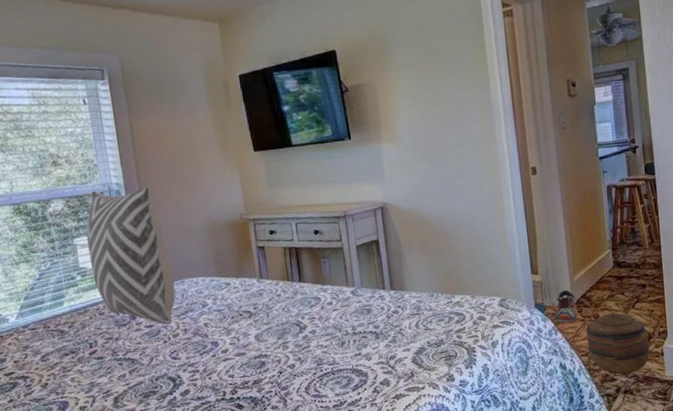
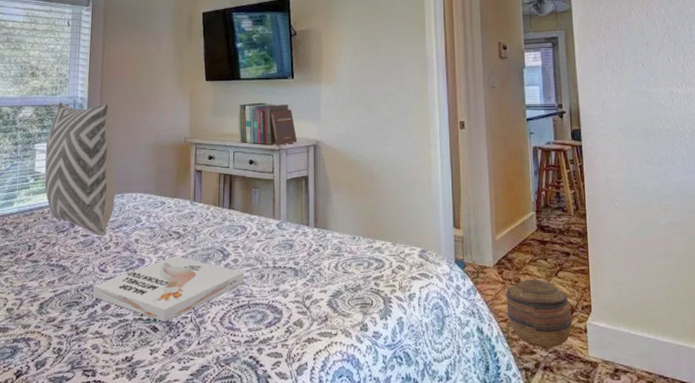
book: none [167,334,326,399] -> present [92,256,245,323]
books: none [294,168,363,214] -> present [237,102,298,145]
shoe: present [555,289,577,323] -> none [475,248,498,283]

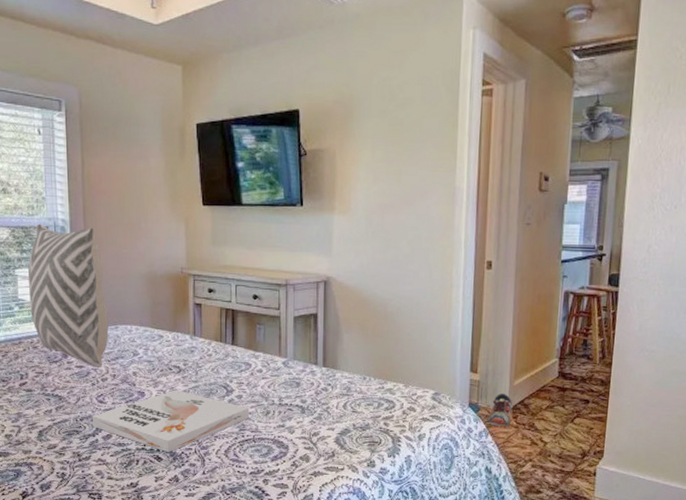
books: present [237,102,298,145] -> none [239,232,307,280]
shoe: none [475,248,498,283] -> present [488,393,513,427]
basket: present [506,280,573,348] -> none [517,424,583,488]

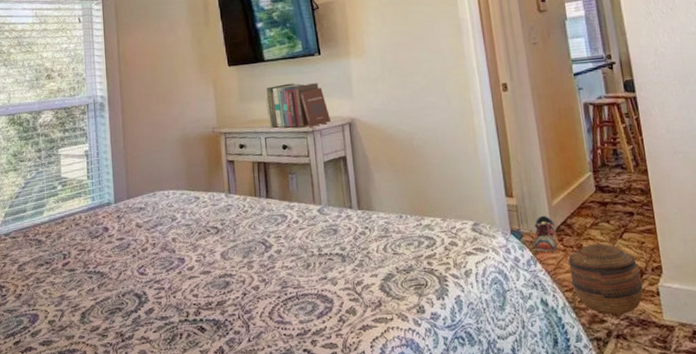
pillow: present [27,223,109,368] -> none [70,100,147,238]
book: present [92,390,250,453] -> none [133,251,291,322]
books: none [239,232,307,280] -> present [265,83,332,128]
basket: none [517,424,583,488] -> present [568,244,643,315]

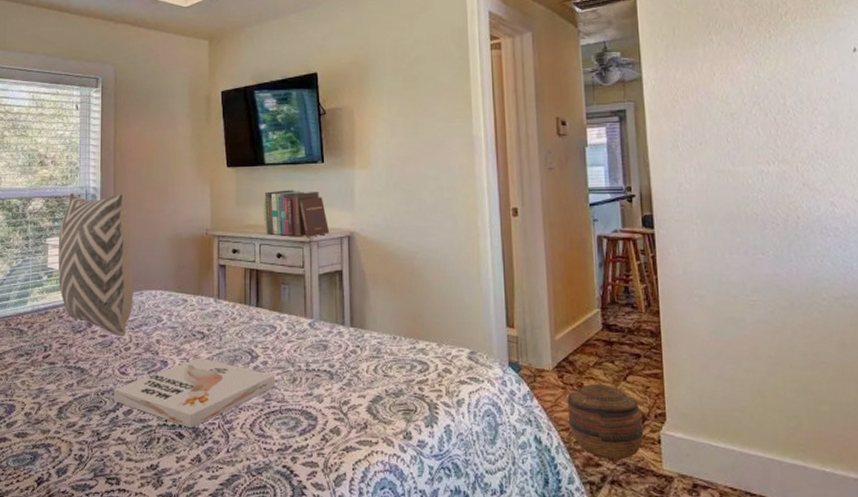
pillow: none [70,100,147,238] -> present [58,192,134,336]
book: none [133,251,291,322] -> present [113,357,276,429]
shoe: present [533,215,558,252] -> none [531,349,558,388]

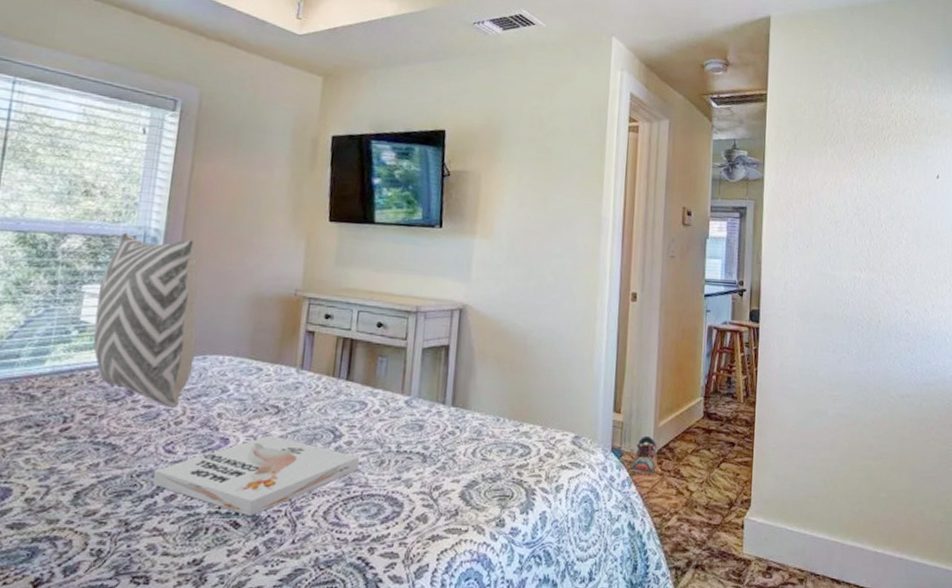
books: present [263,190,330,237] -> none [365,253,440,307]
shoe: none [531,349,558,388] -> present [631,435,658,474]
basket: present [567,384,644,460] -> none [662,471,730,545]

